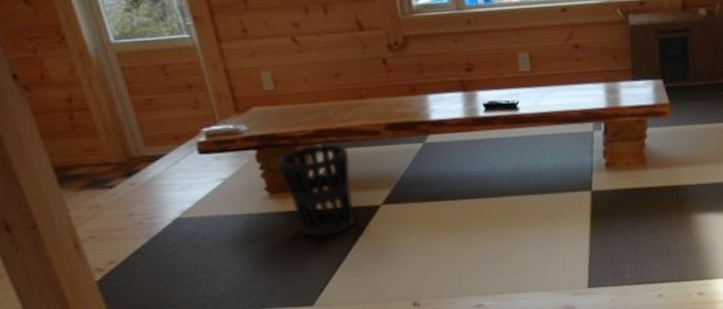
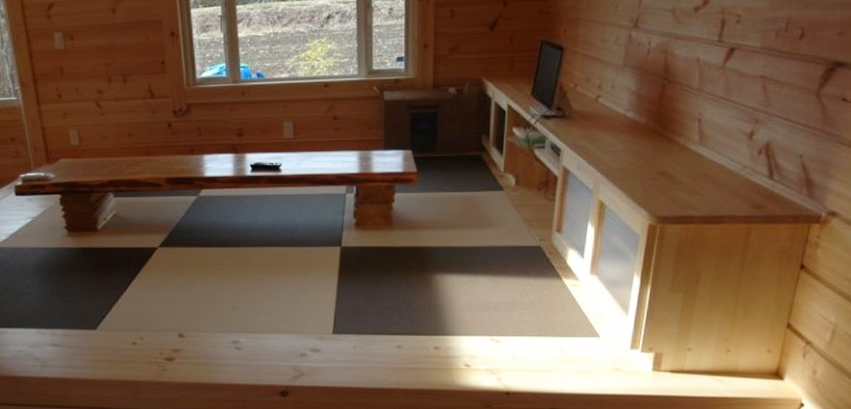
wastebasket: present [277,143,355,238] -> none [77,192,136,272]

